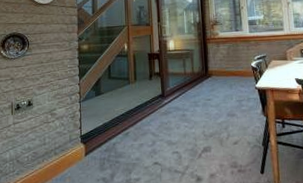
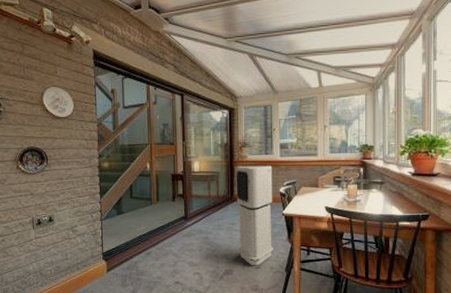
air purifier: none [209,41,250,142] -> present [236,165,274,266]

